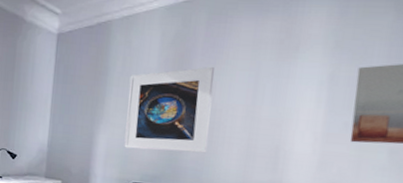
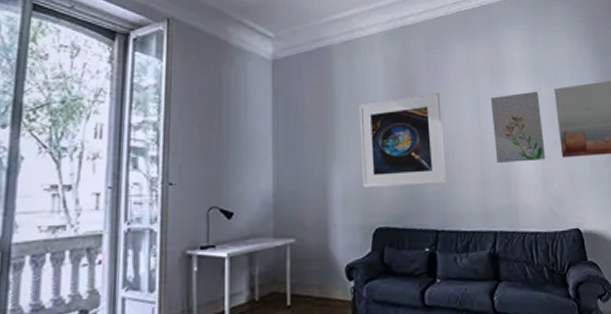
wall art: none [267,69,336,142] -> present [490,91,546,164]

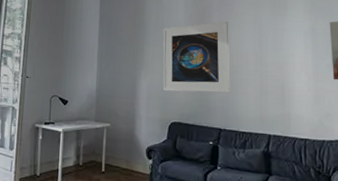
wall art: present [490,91,546,164] -> none [271,23,318,81]

